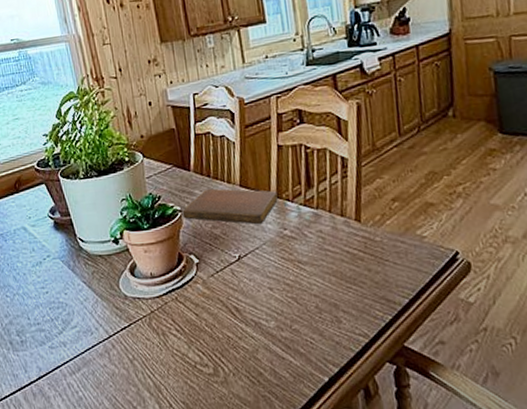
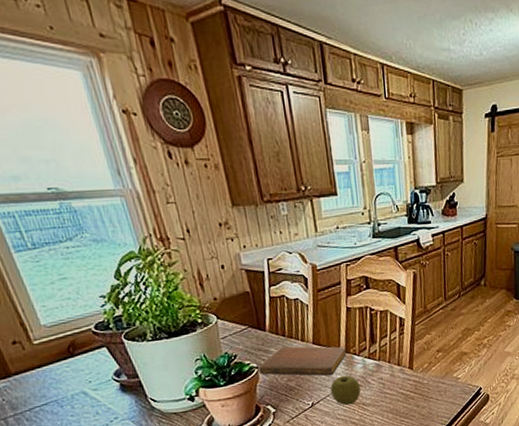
apple: none [259,225,296,262] -> present [330,375,361,406]

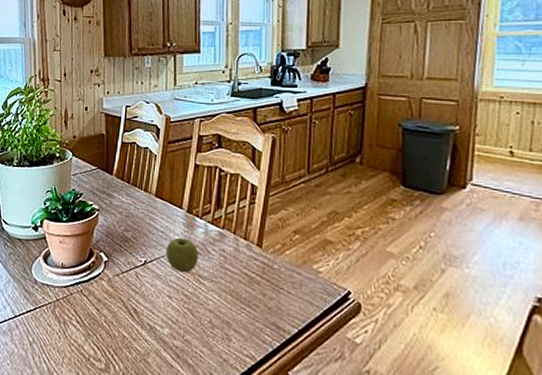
notebook: present [258,346,346,376] -> none [99,193,188,235]

